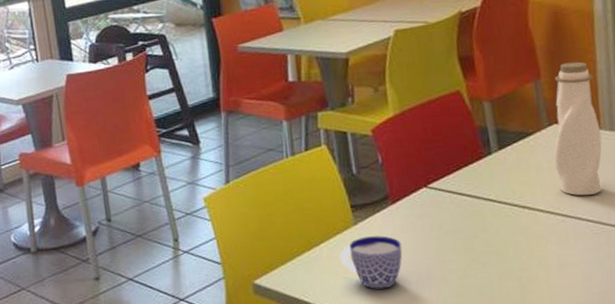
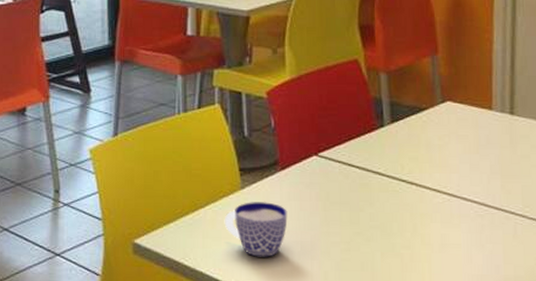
water bottle: present [553,61,602,196] -> none [444,40,492,177]

